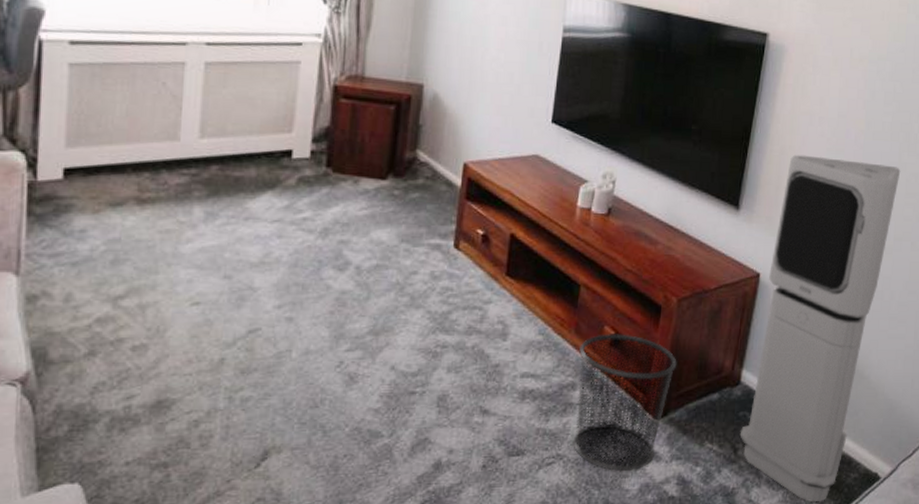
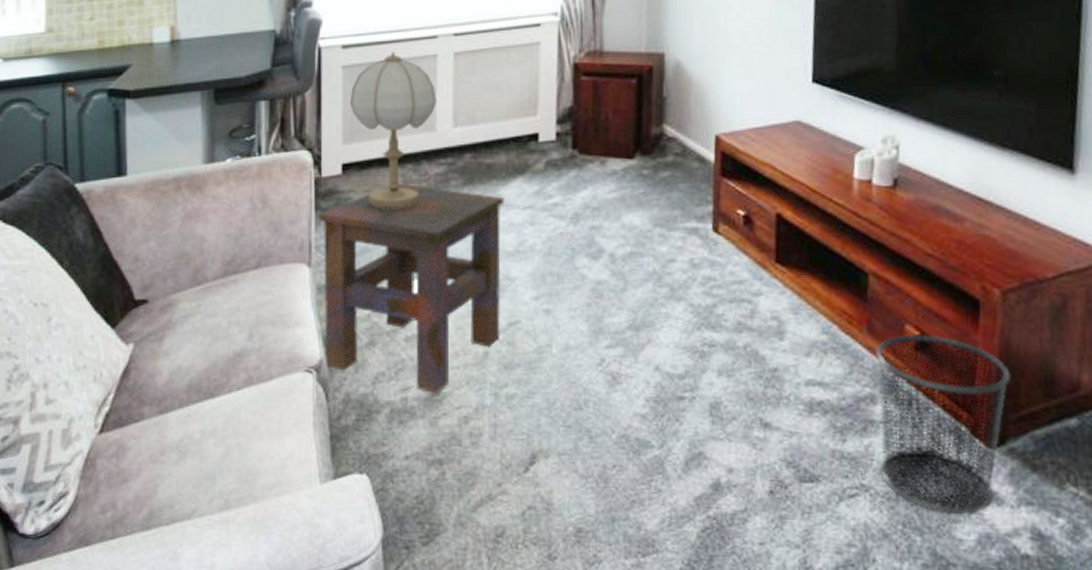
side table: none [31,192,252,401] -> present [318,184,505,395]
table lamp: none [76,53,182,217] -> present [349,51,437,208]

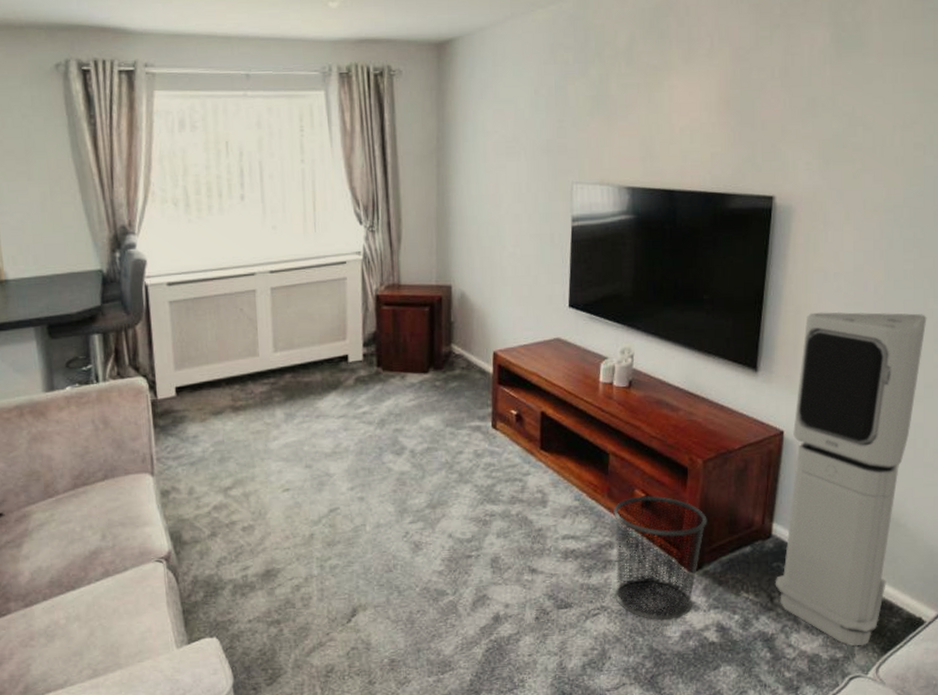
side table: present [318,184,505,395] -> none [157,402,323,571]
table lamp: present [349,51,437,208] -> none [178,287,258,423]

